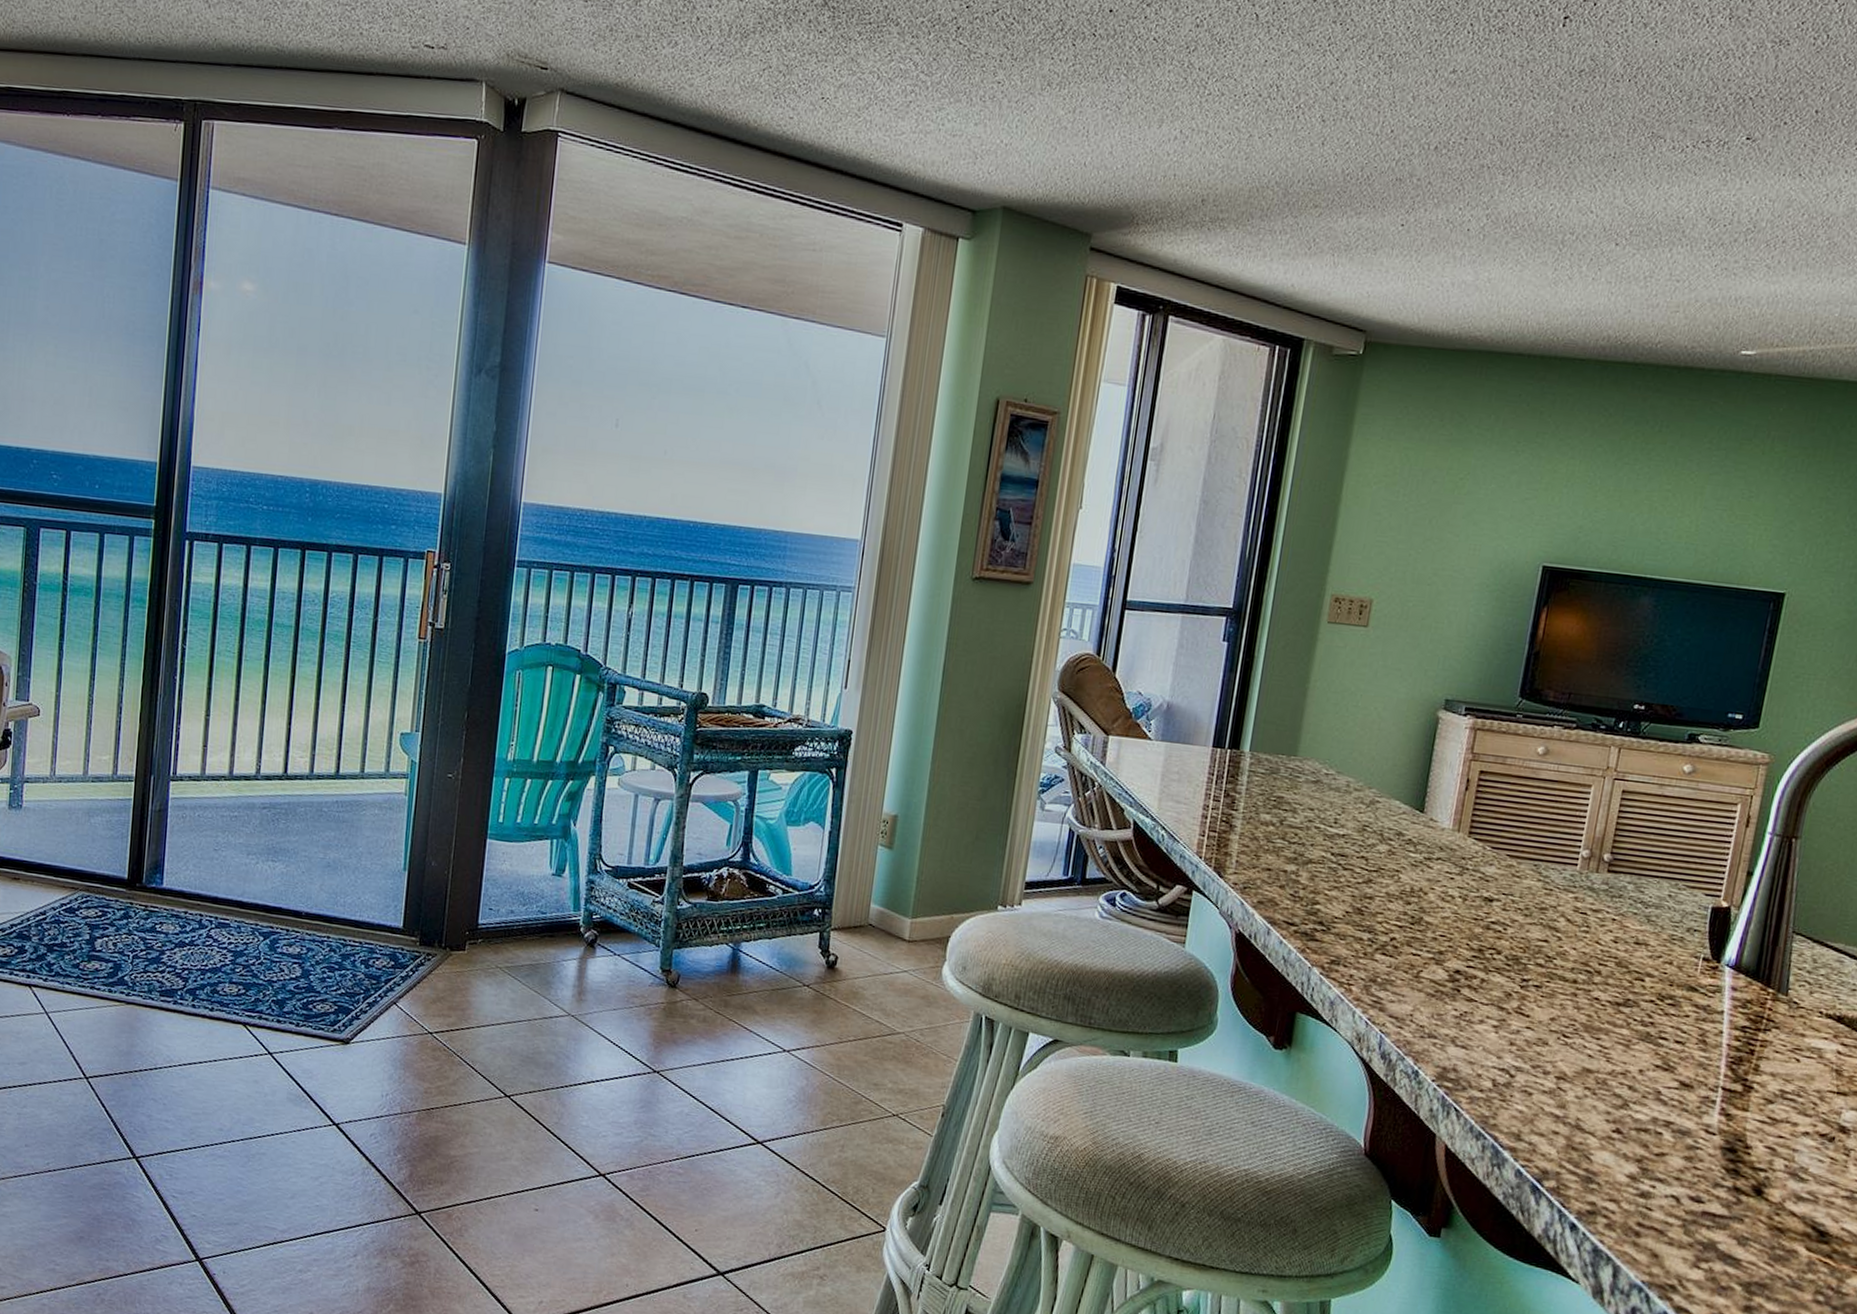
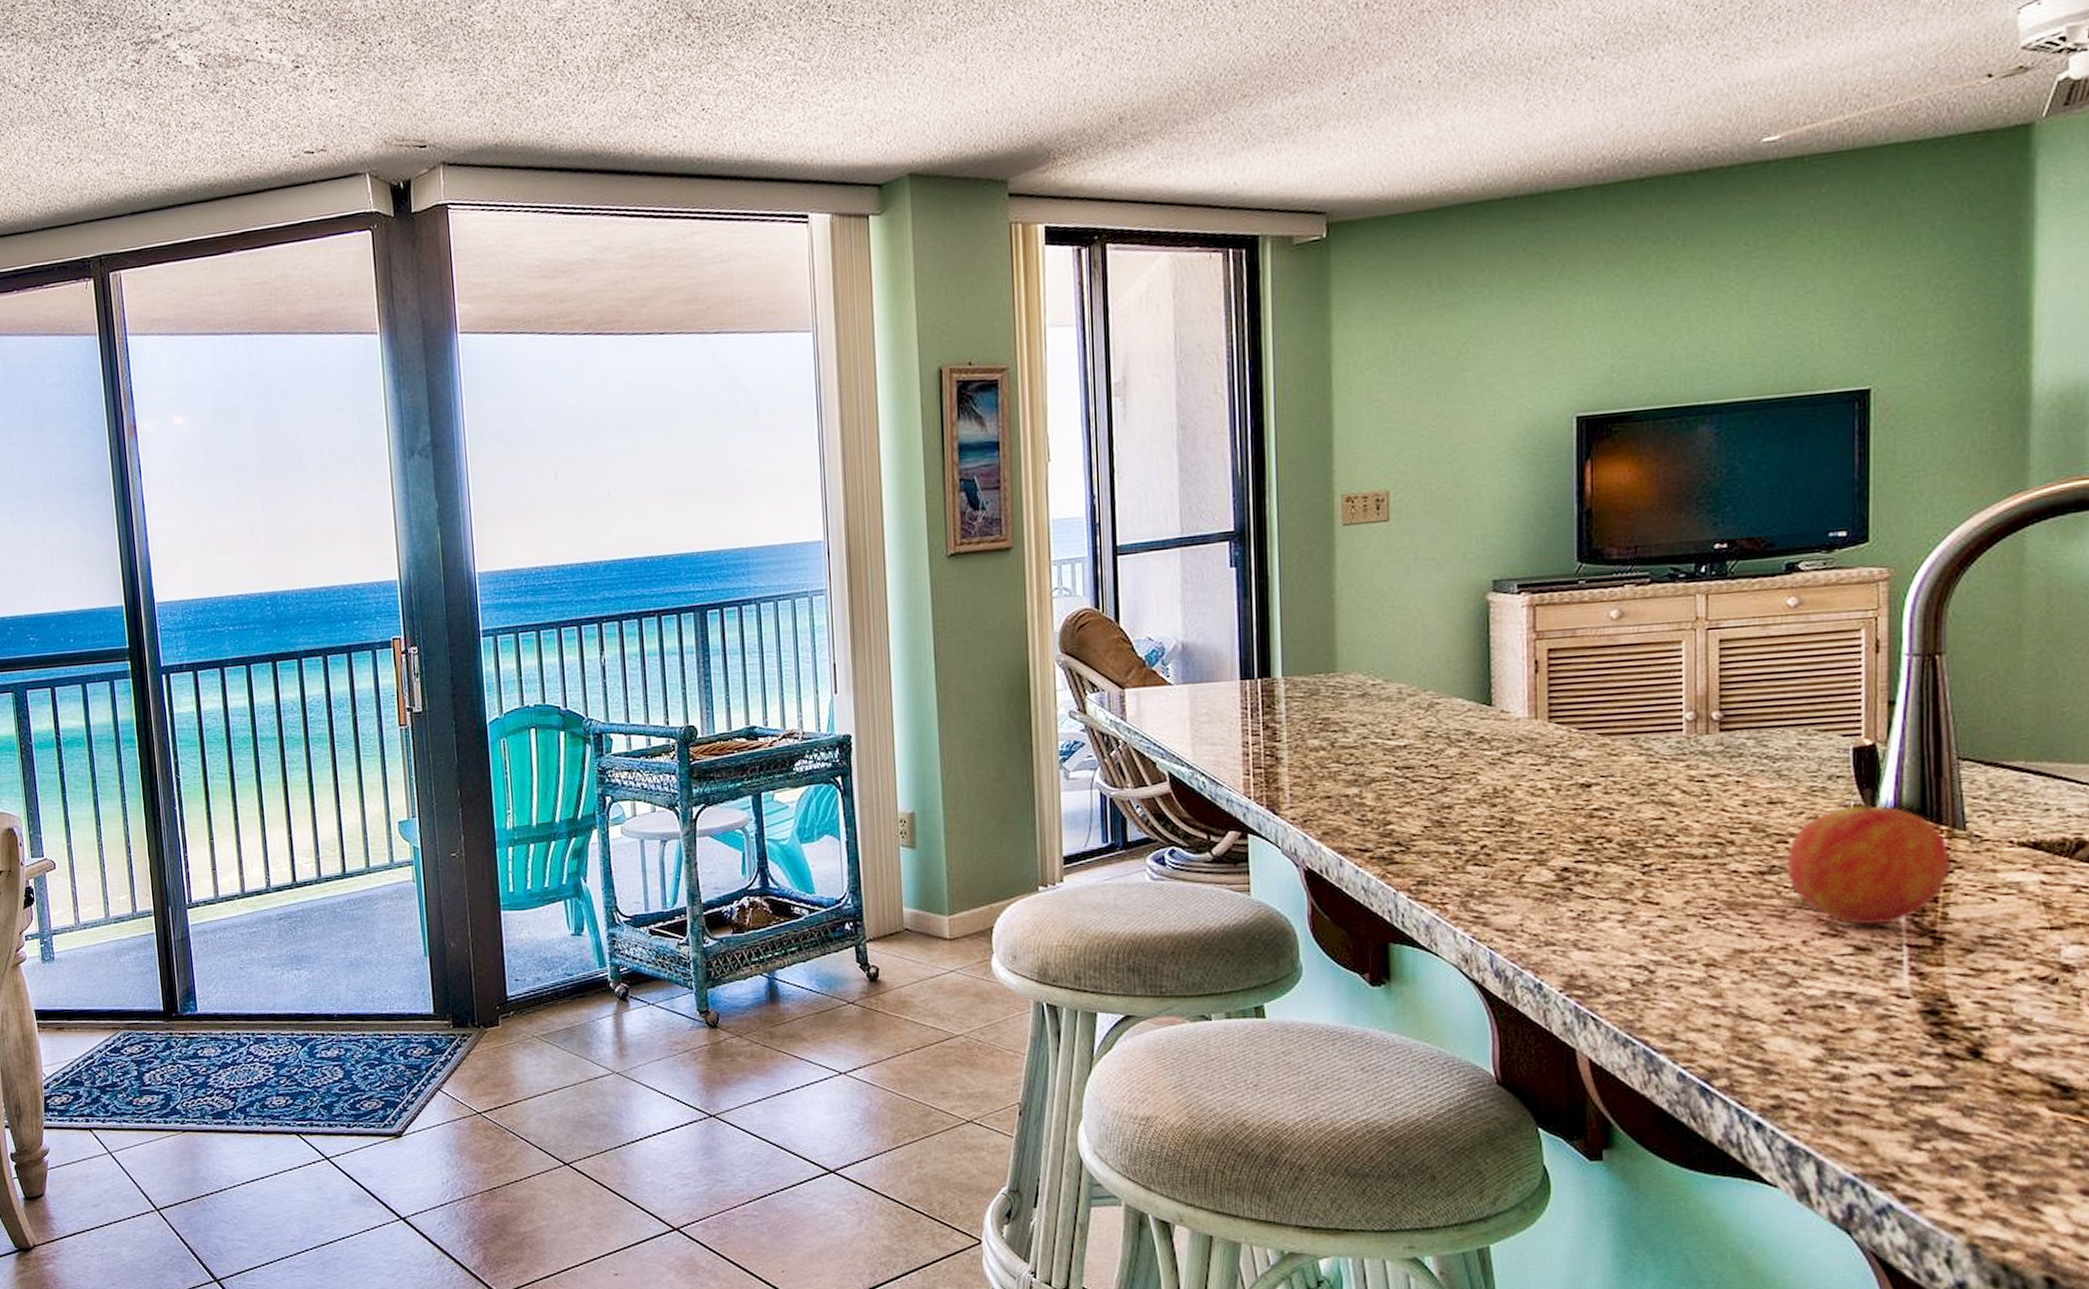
fruit: none [1638,945,1771,1067] -> present [1786,788,1951,926]

